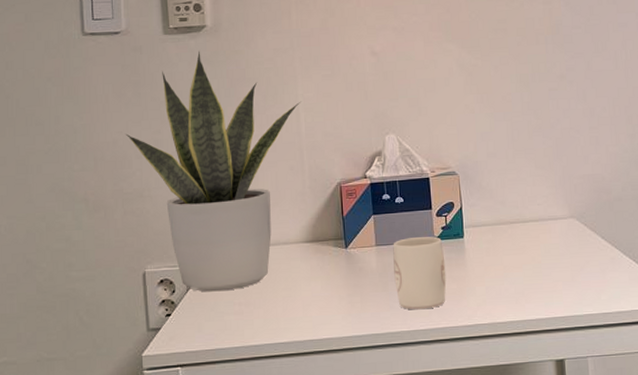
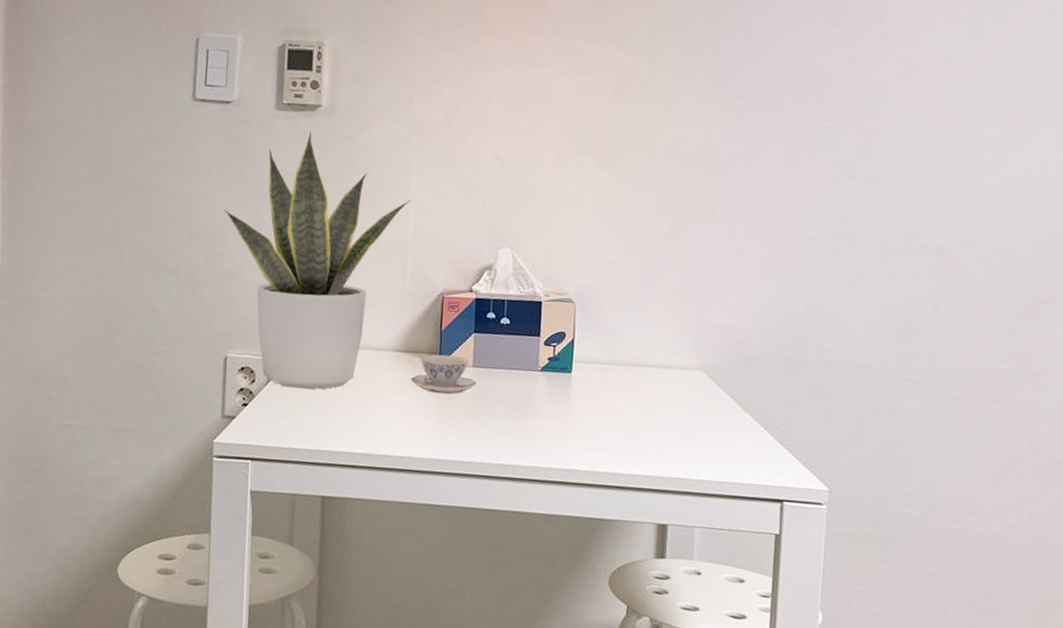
teacup: none [321,238,381,276] -> present [411,354,477,395]
mug: present [393,236,447,310] -> none [488,363,547,444]

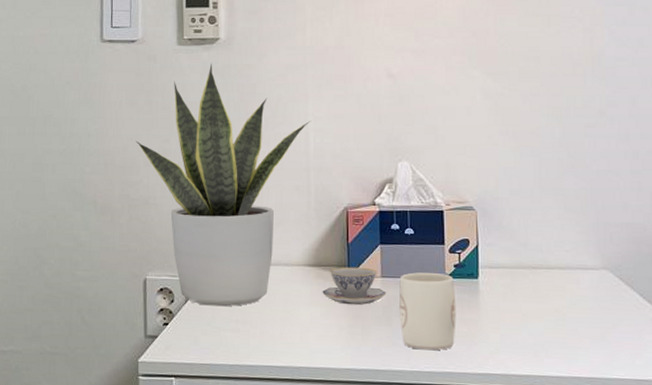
mug: none [488,363,547,444] -> present [399,272,456,351]

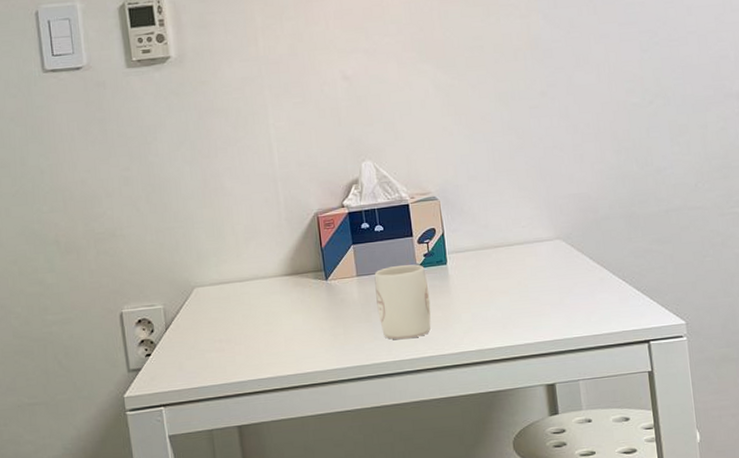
potted plant: present [136,63,311,307] -> none [94,83,273,331]
teacup: present [322,267,386,305] -> none [301,269,363,308]

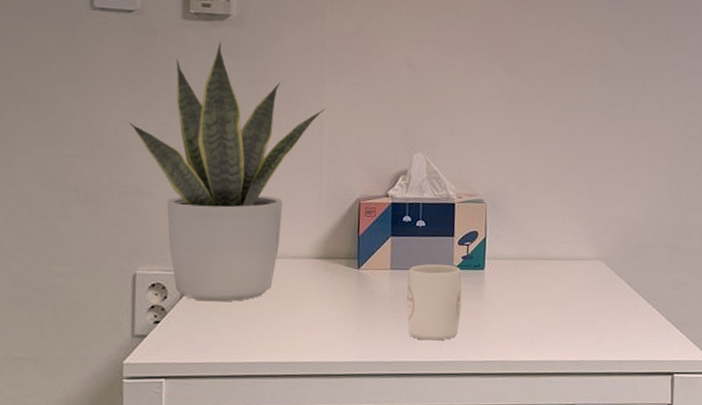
potted plant: none [94,83,273,331] -> present [129,41,327,302]

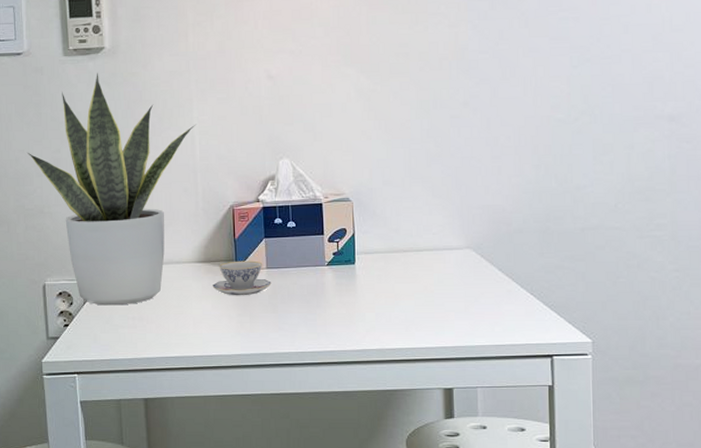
teacup: none [329,259,395,298] -> present [212,260,272,296]
mug: present [406,264,462,341] -> none [283,262,336,332]

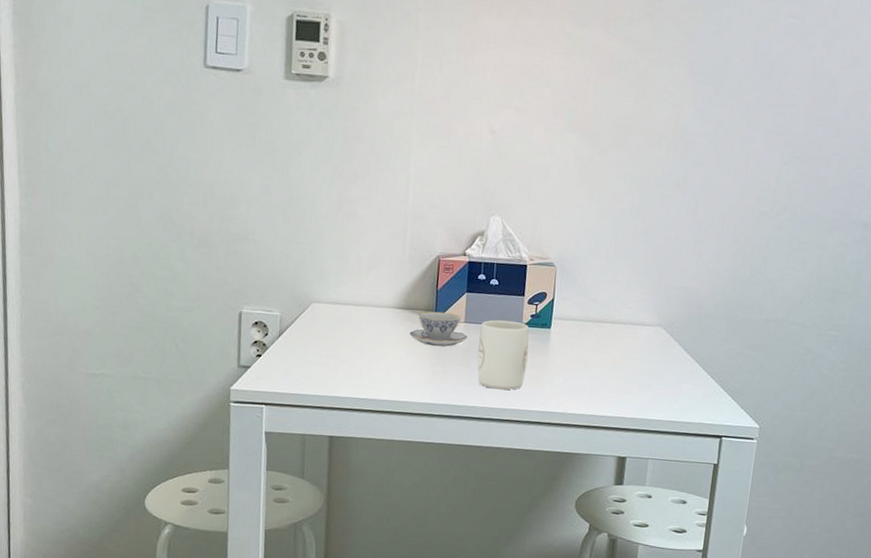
potted plant: present [28,72,196,306] -> none [237,101,413,342]
mug: none [283,262,336,332] -> present [477,320,530,390]

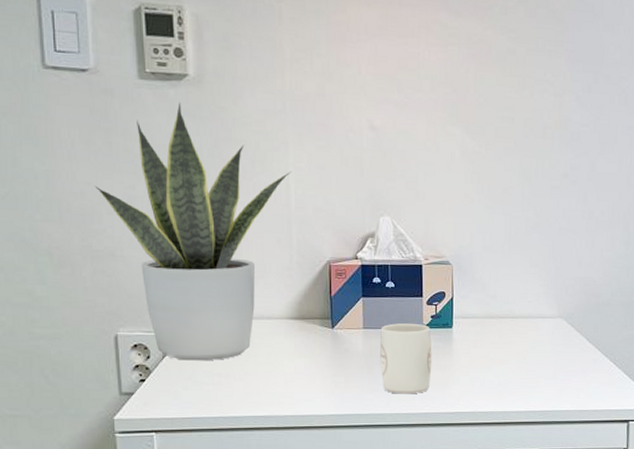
potted plant: none [237,101,413,342] -> present [95,102,292,361]
teacup: present [409,311,468,347] -> none [306,319,368,356]

